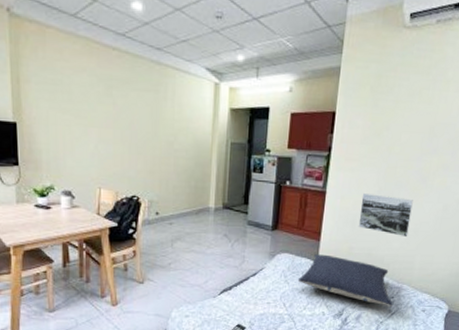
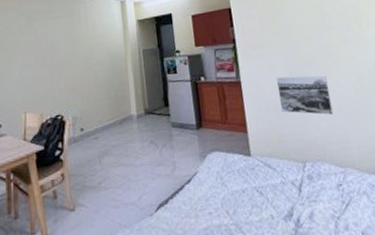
pillow: present [299,254,394,306] -> none [236,146,345,197]

